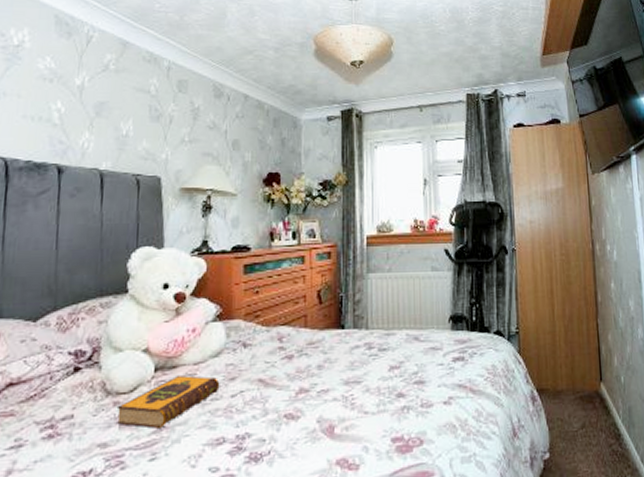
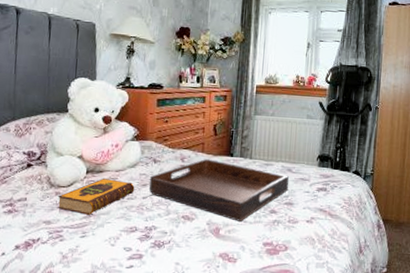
serving tray: none [238,335,418,414] -> present [148,159,289,222]

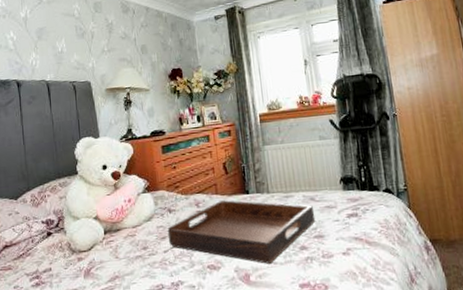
hardback book: present [57,178,135,215] -> none [80,236,155,278]

